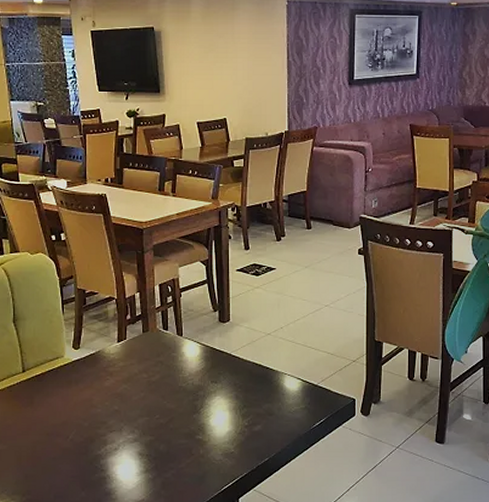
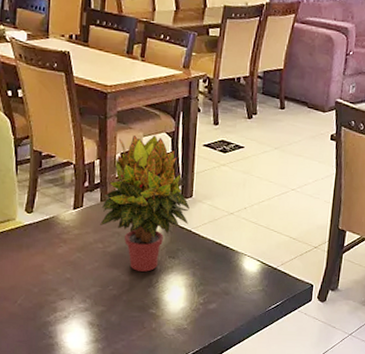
potted plant: none [143,264,228,398] -> present [100,135,190,272]

